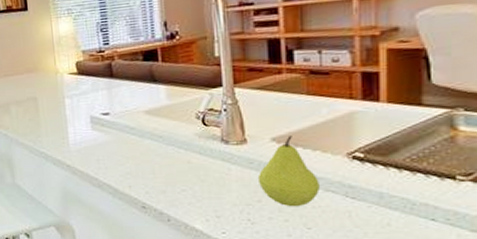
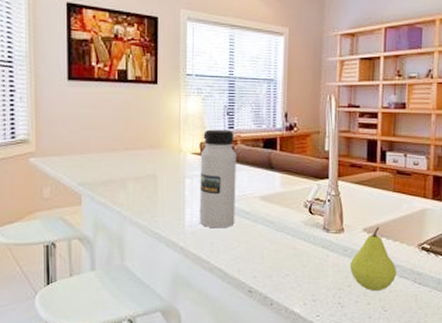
water bottle: none [77,46,120,146] -> present [199,129,237,229]

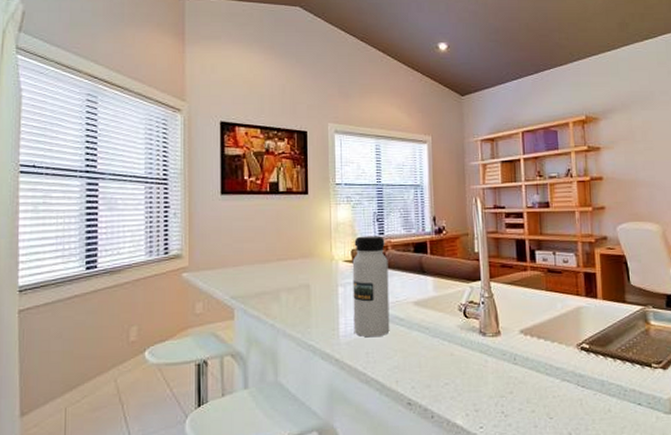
fruit: present [349,227,396,292] -> none [509,328,558,398]

